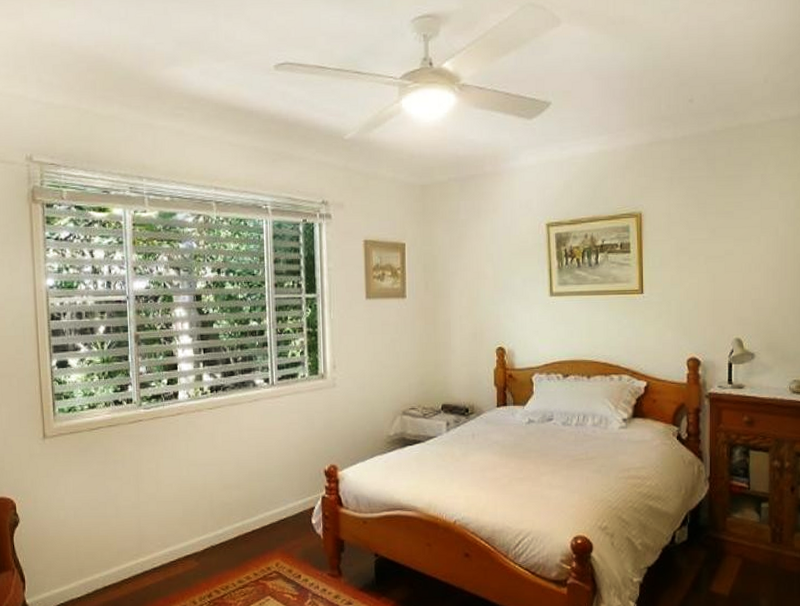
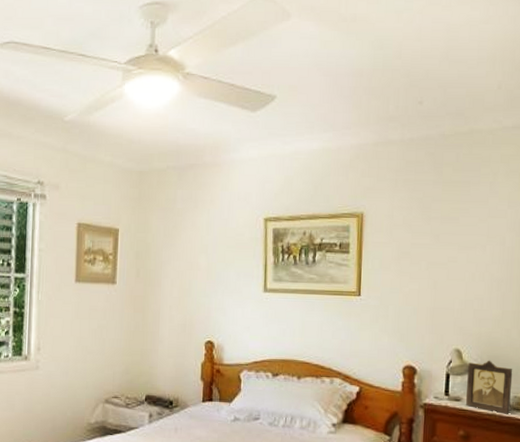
photo frame: none [748,347,792,398] -> present [465,360,513,414]

